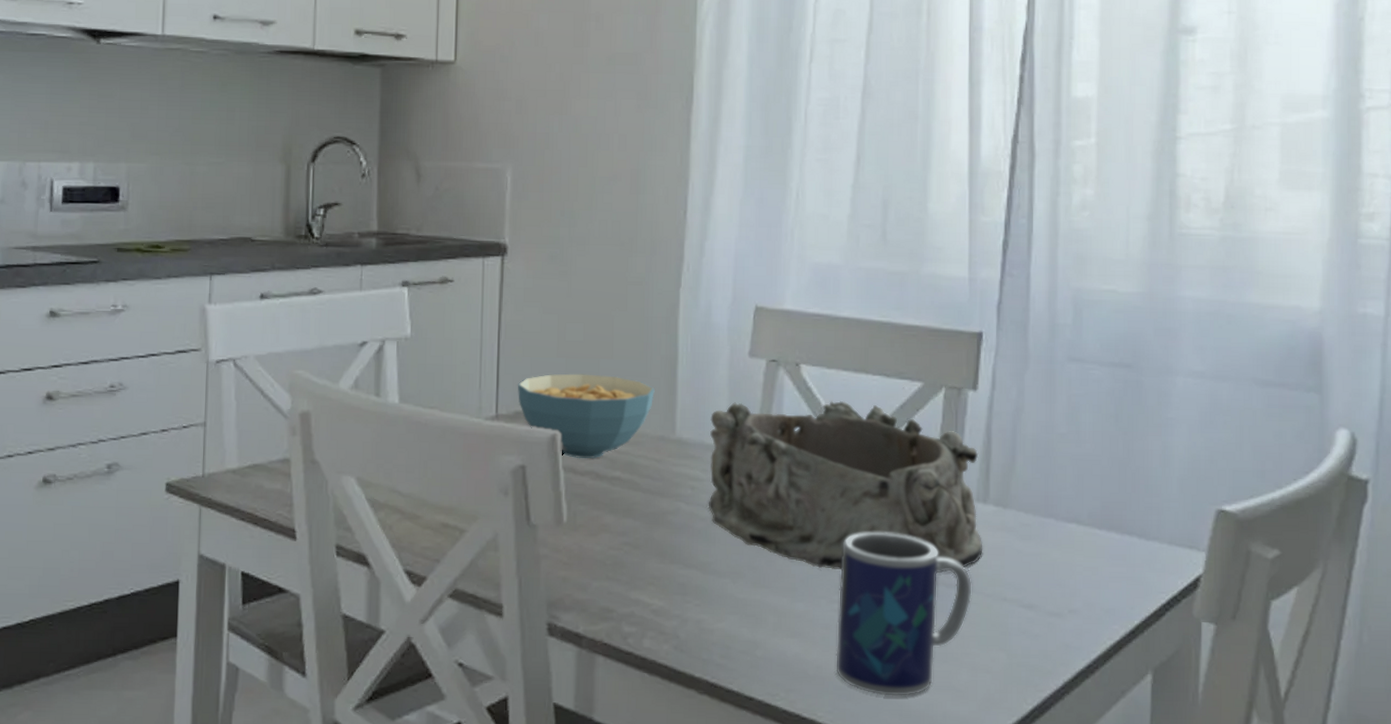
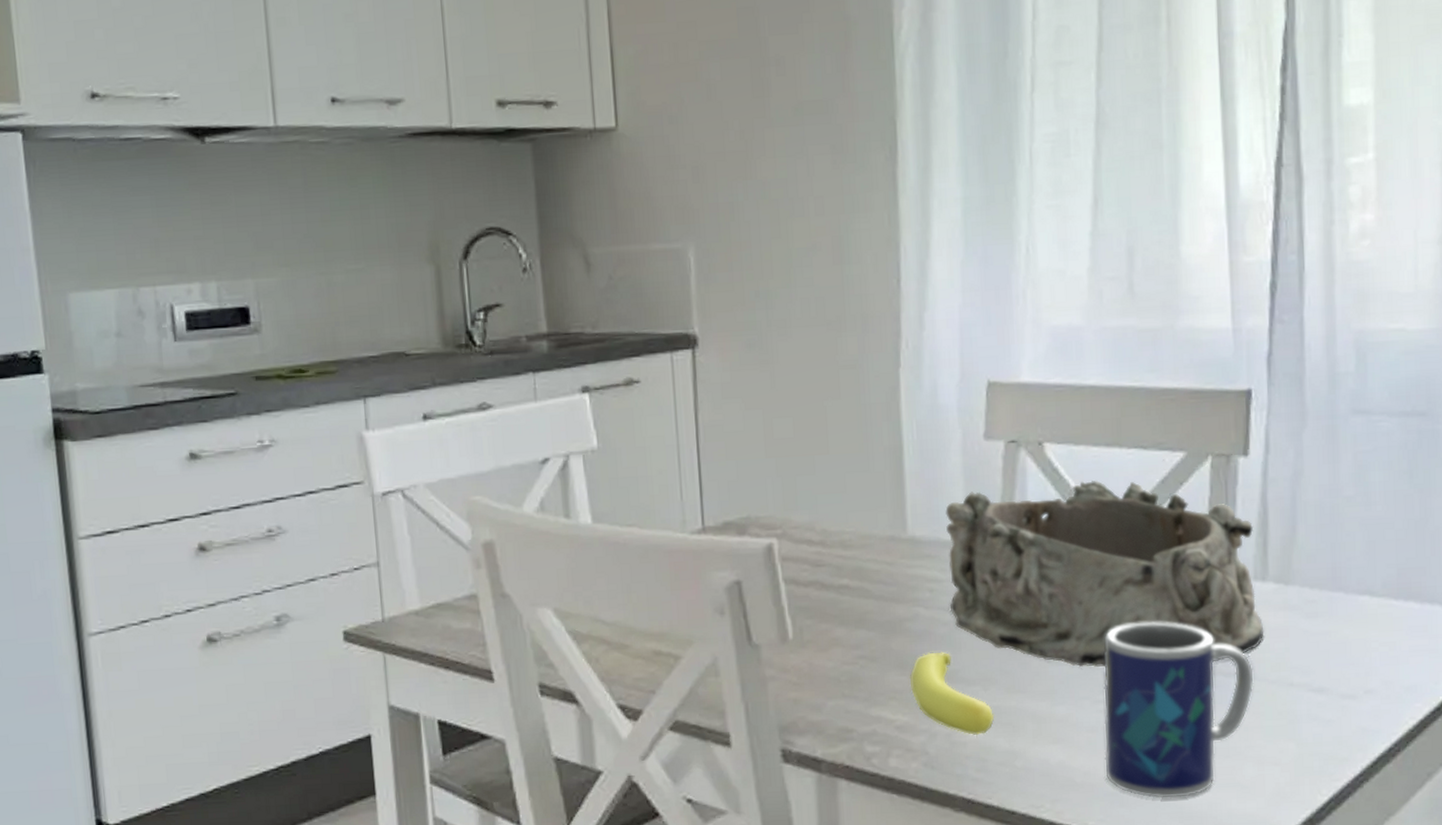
cereal bowl: present [517,373,655,459] -> none [723,473,880,569]
banana: none [667,544,741,625] -> present [909,651,995,736]

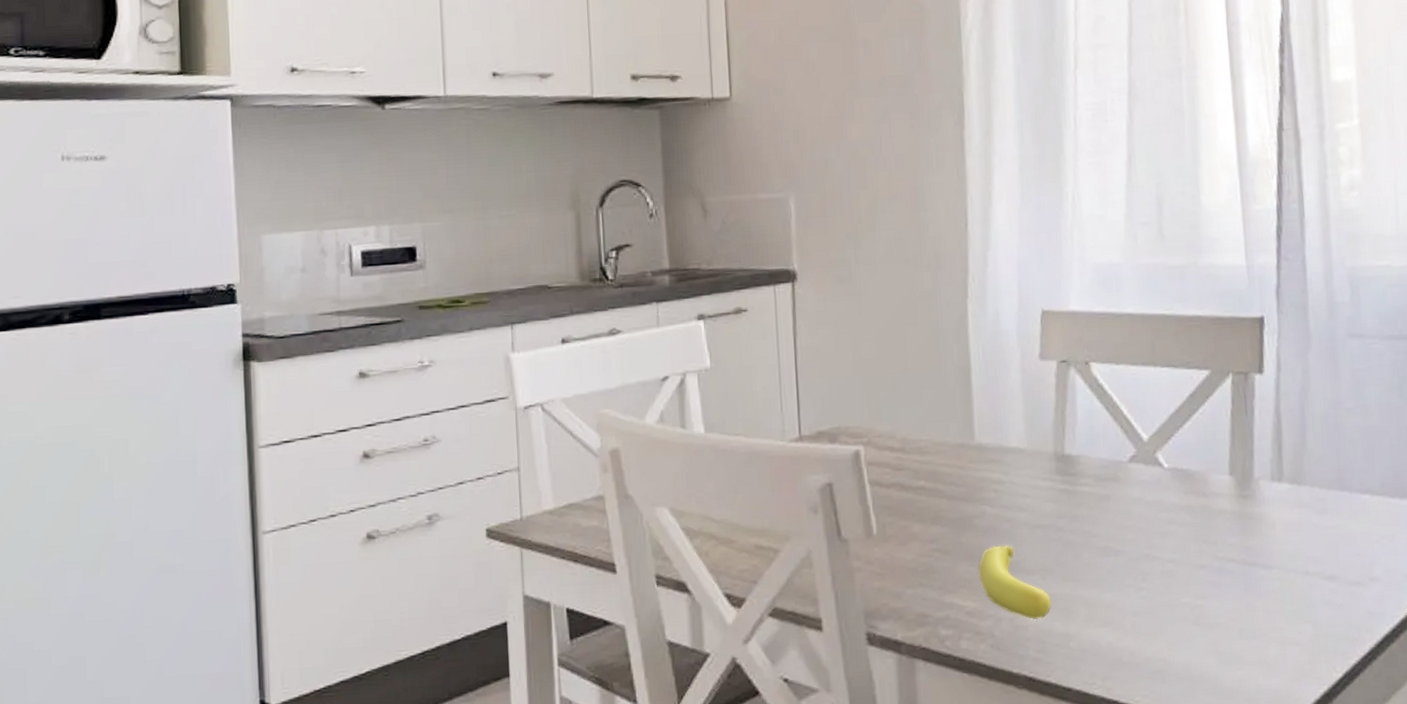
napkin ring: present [945,480,1263,668] -> none [1007,395,1281,559]
mug: present [1103,622,1254,799] -> none [1144,518,1275,676]

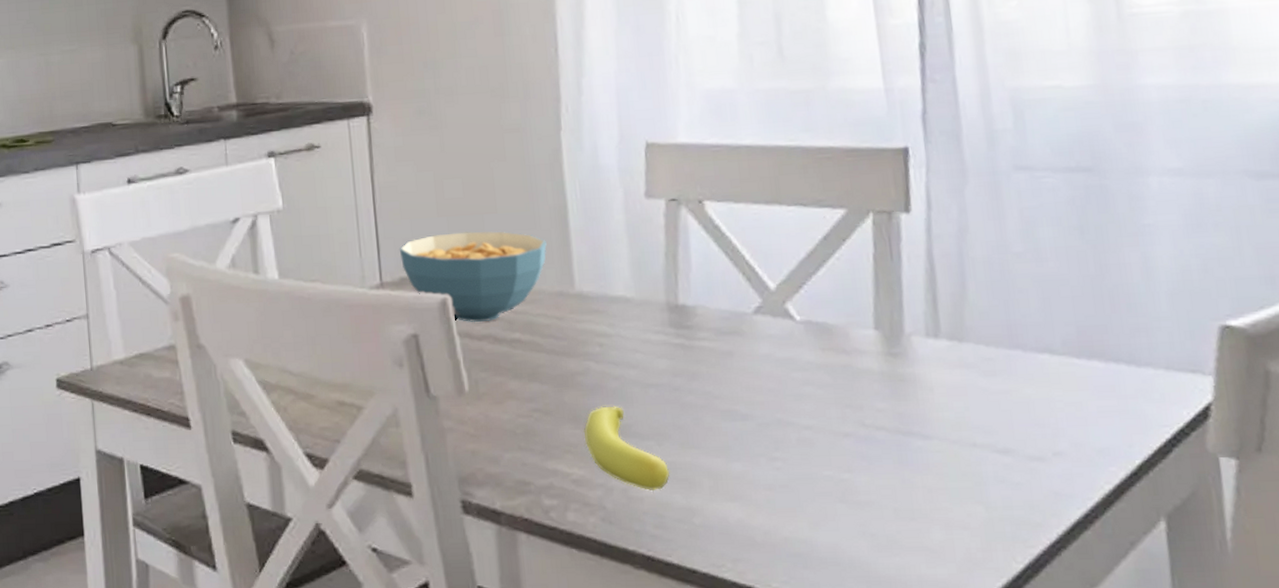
cereal bowl: none [817,388,951,472] -> present [399,231,547,323]

